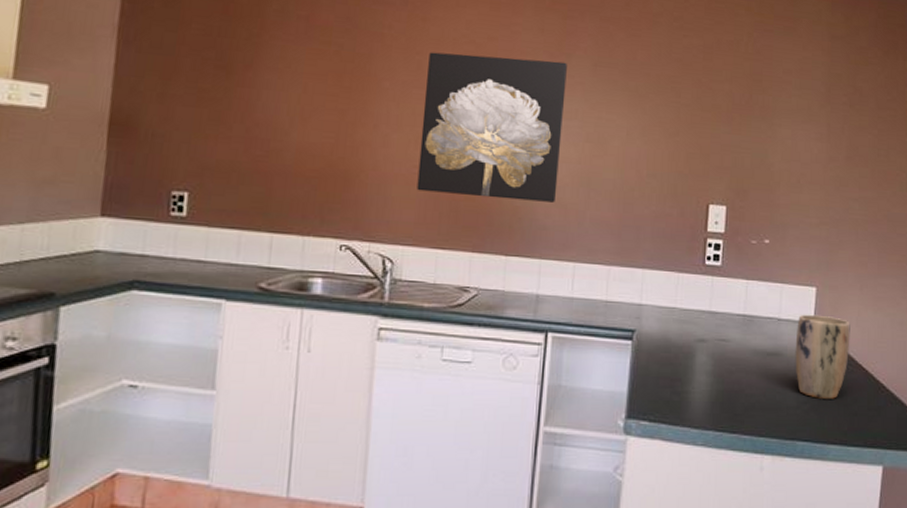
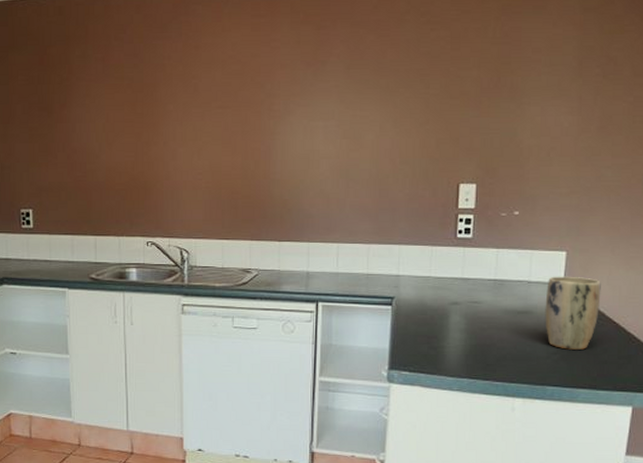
wall art: present [417,52,567,203] -> none [202,69,322,194]

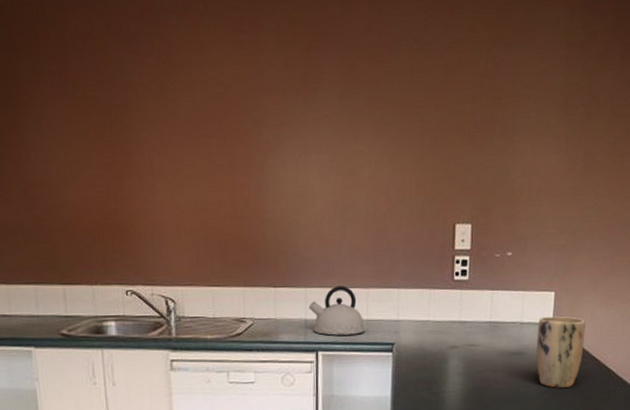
kettle: none [311,241,365,288] -> present [309,286,365,336]

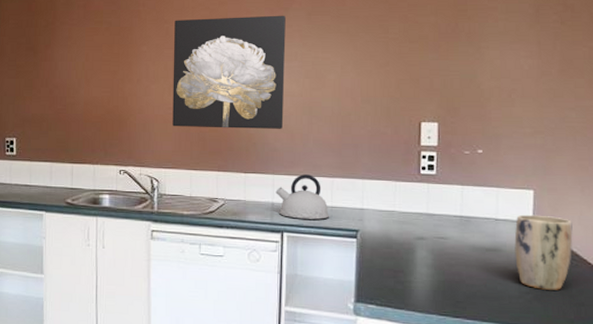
wall art: none [181,96,315,236] -> present [172,15,286,129]

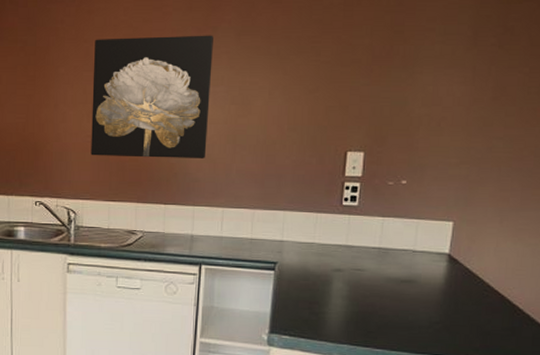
kettle: present [276,174,329,220] -> none [195,206,248,252]
plant pot: present [514,214,573,290] -> none [428,246,488,320]

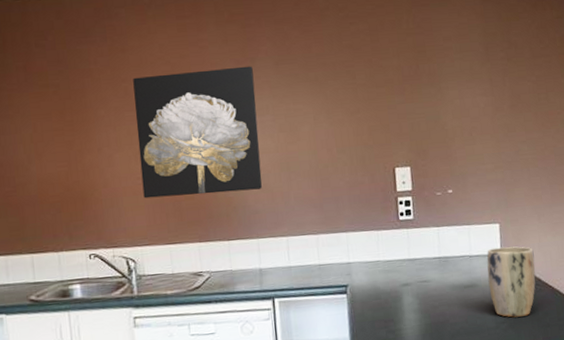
plant pot: none [428,246,488,320] -> present [486,246,536,318]

